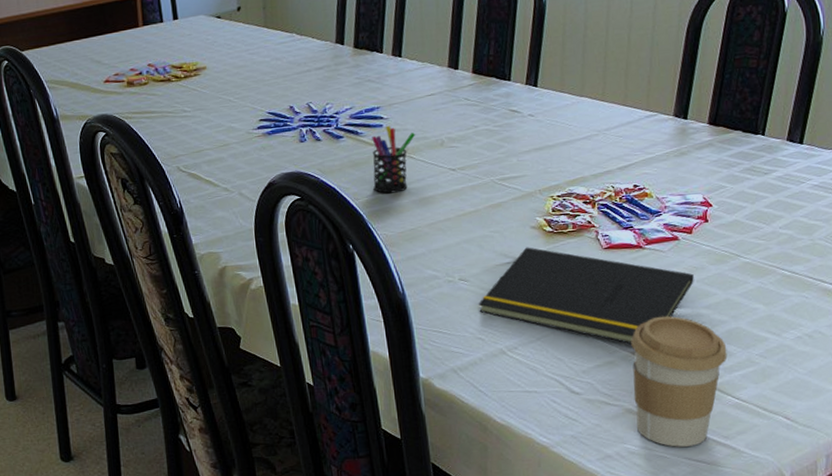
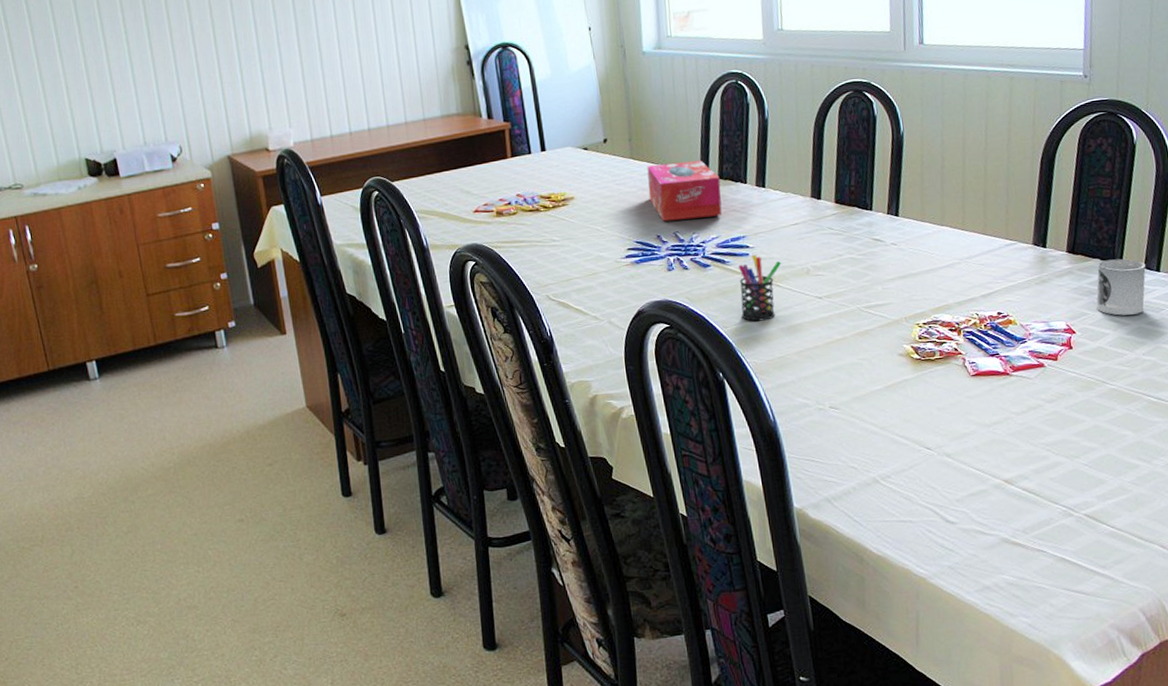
tissue box: none [281,28,357,92] -> present [647,160,723,222]
notepad: present [478,247,694,344] -> none [850,374,1062,472]
coffee cup: present [631,316,728,447] -> none [1003,443,1100,578]
cup: none [735,130,788,189] -> present [1096,258,1146,316]

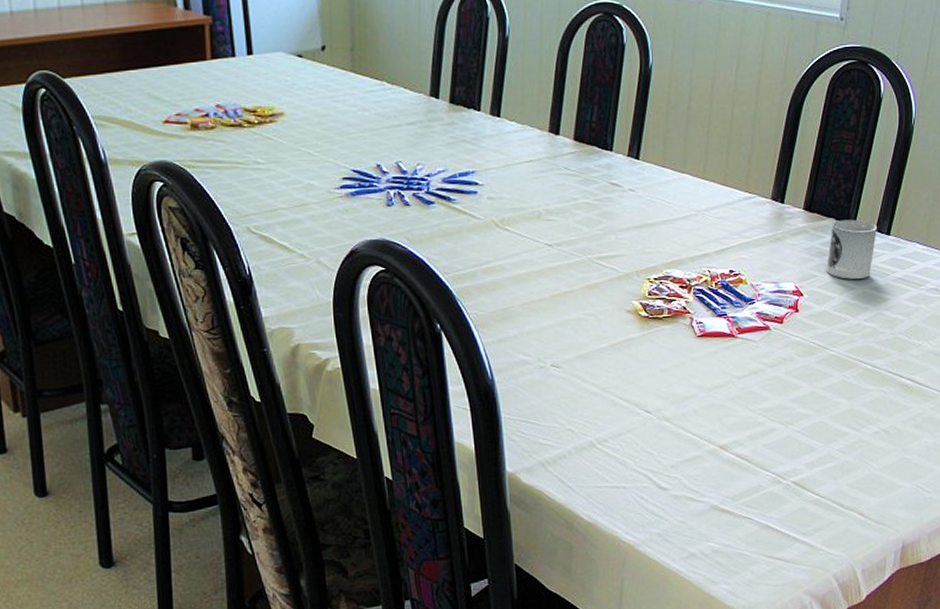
tissue box: present [647,160,723,222] -> none [370,79,452,149]
pen holder: present [738,254,782,322] -> none [465,192,512,269]

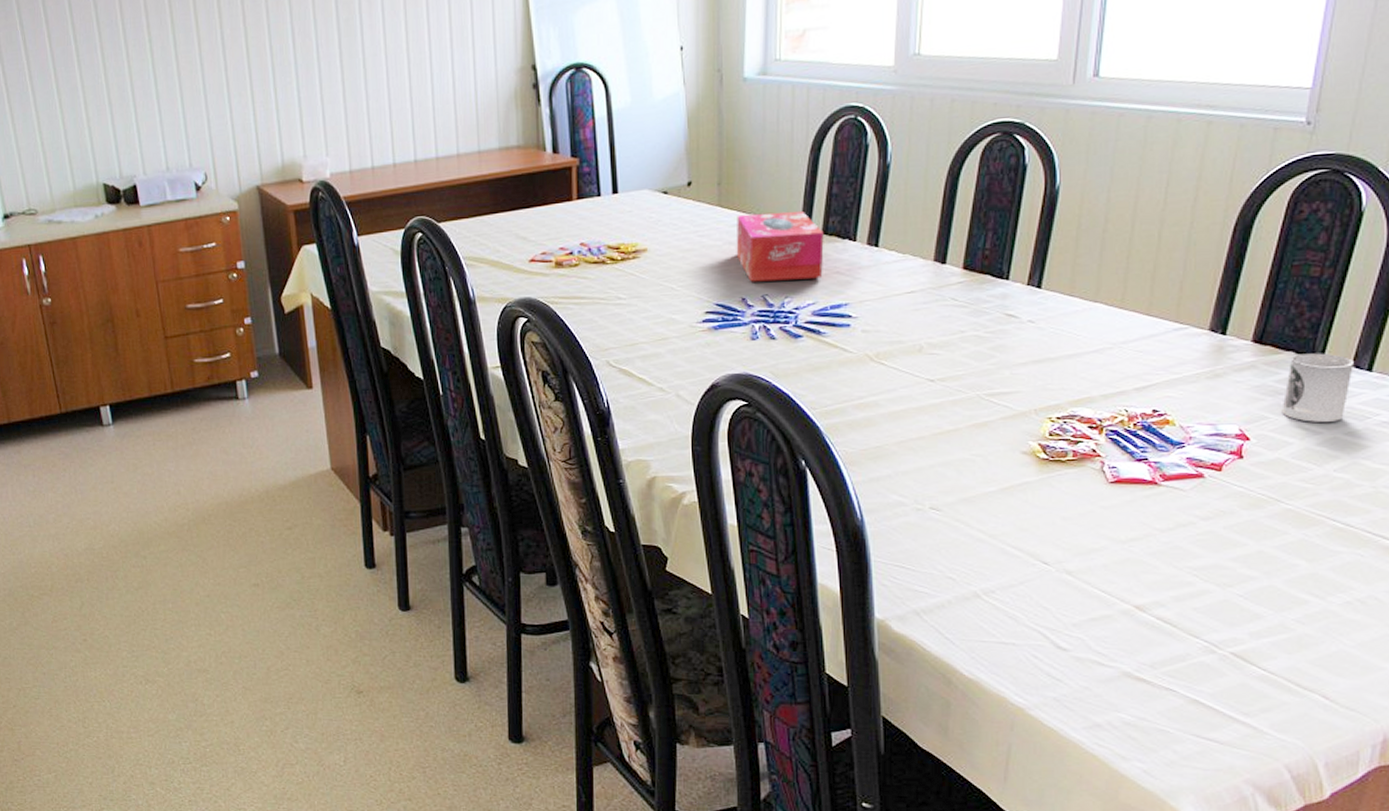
tissue box: none [370,79,452,149] -> present [736,210,824,282]

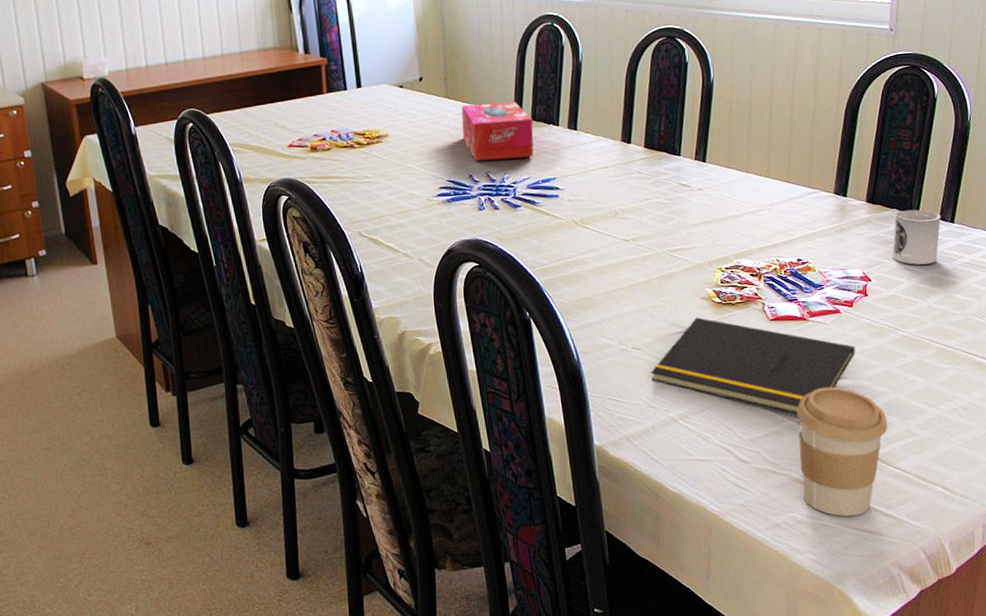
notepad: none [951,475,1220,596] -> present [651,317,856,414]
coffee cup: none [1134,566,1255,721] -> present [796,387,888,517]

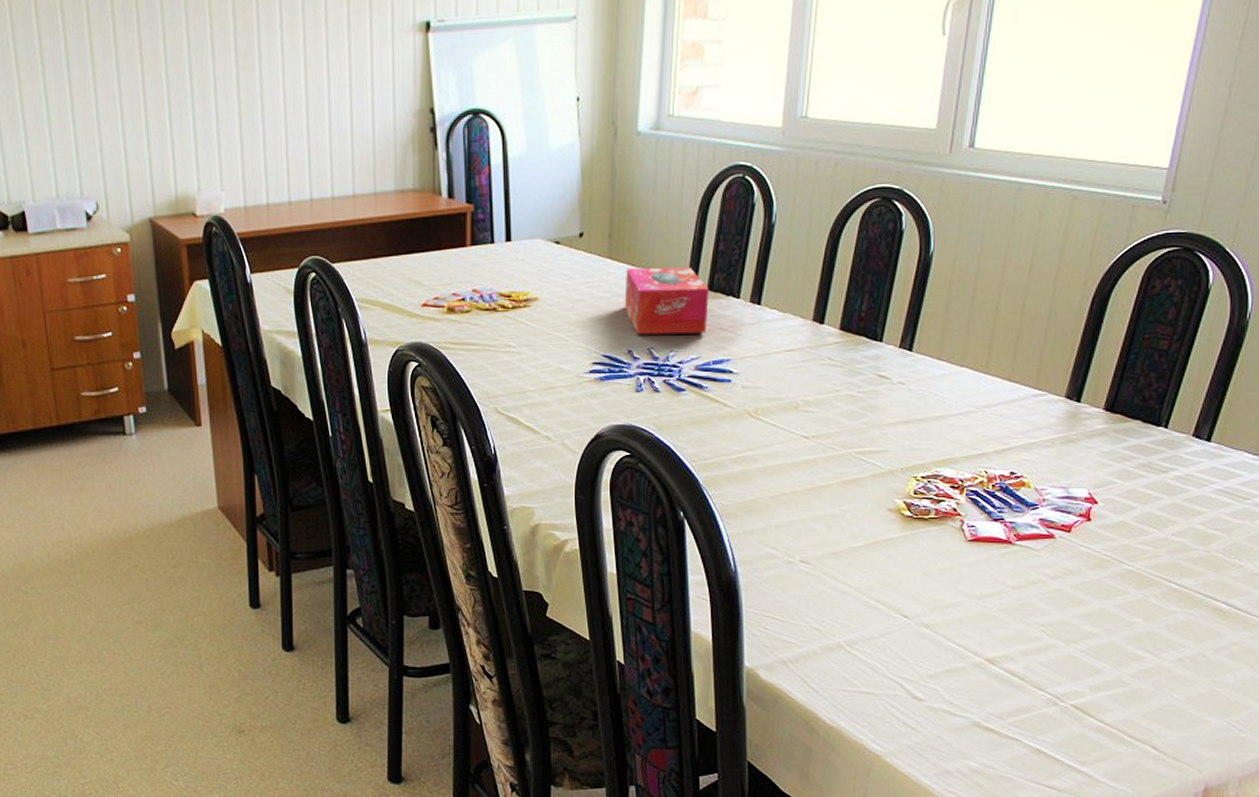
notepad: present [651,317,856,414] -> none [819,531,1067,649]
coffee cup: present [796,387,888,517] -> none [983,622,1096,770]
cup: present [892,209,941,265] -> none [1127,422,1194,488]

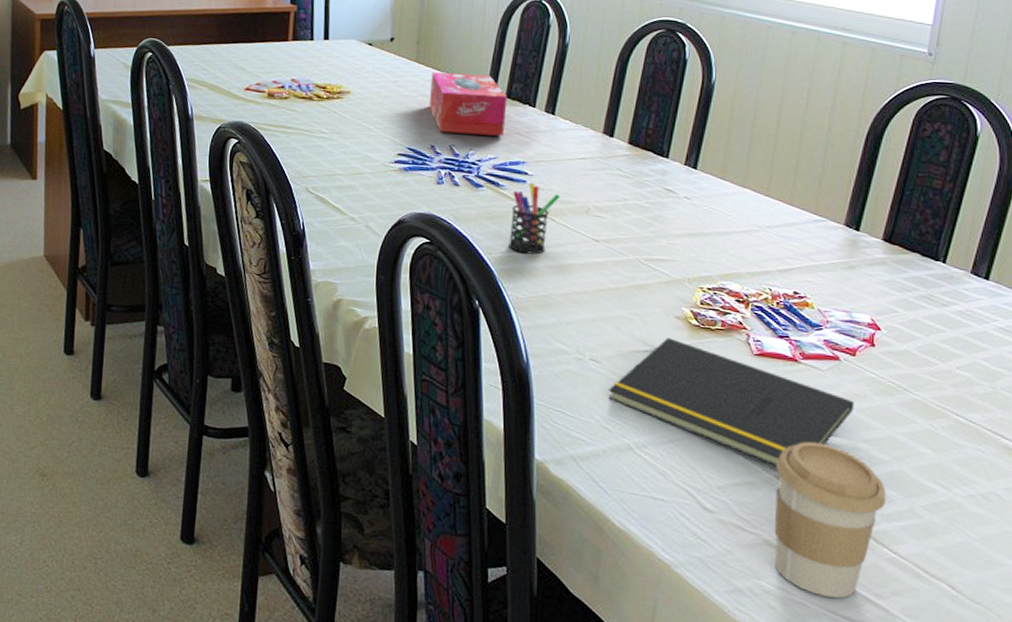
pen holder: none [714,381,768,458] -> present [508,182,561,255]
notepad: none [819,531,1067,649] -> present [608,337,854,466]
coffee cup: none [983,622,1096,770] -> present [774,441,886,599]

